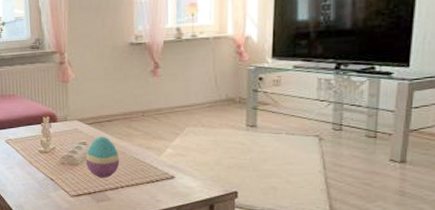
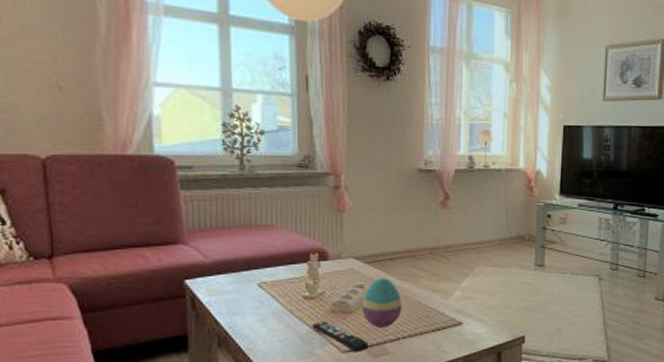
remote control: none [47,171,92,198] -> present [312,321,369,353]

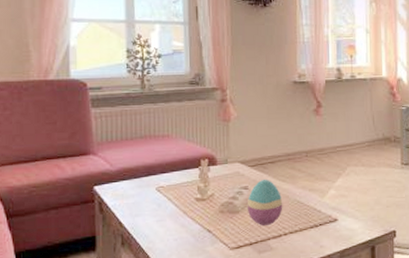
remote control: present [312,321,369,353] -> none [203,221,254,250]

